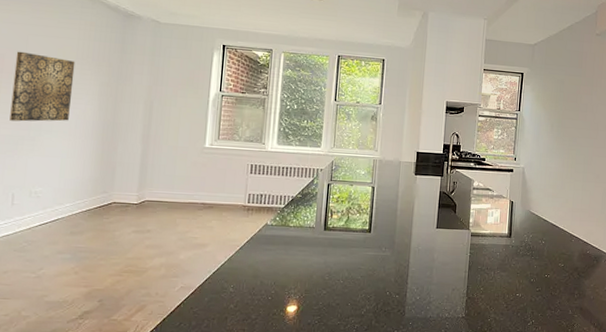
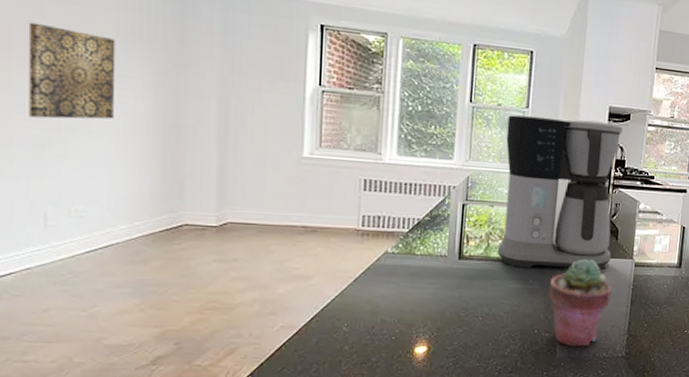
coffee maker: none [355,110,458,239] -> present [497,115,623,270]
potted succulent: none [398,230,452,308] -> present [548,259,613,347]

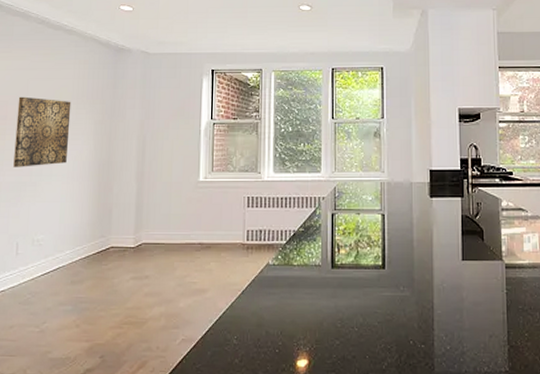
coffee maker: present [497,115,623,270] -> none [366,123,479,274]
potted succulent: present [548,259,613,347] -> none [419,263,486,360]

